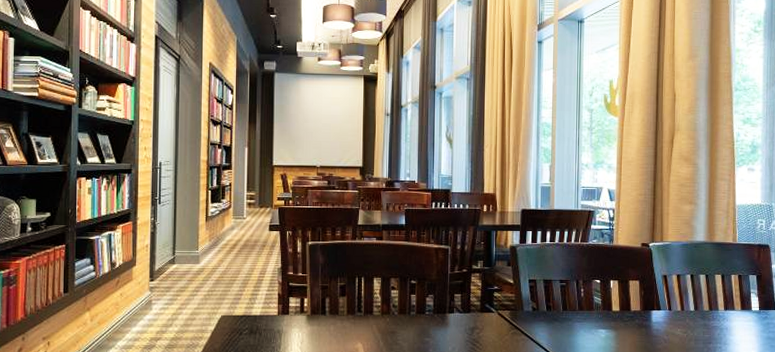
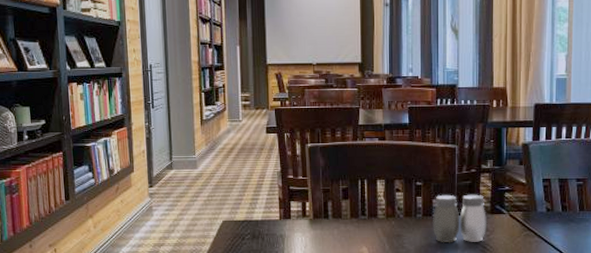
salt and pepper shaker: none [425,293,477,340] -> present [432,194,487,243]

